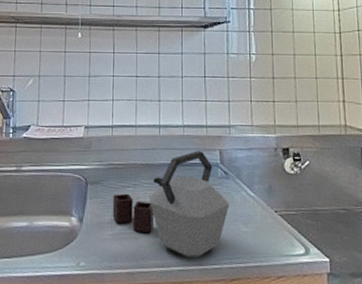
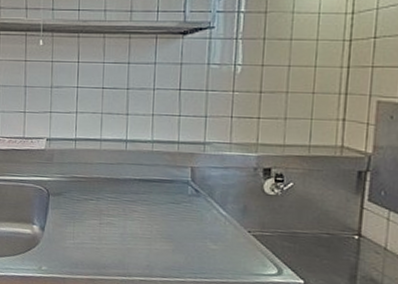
kettle: present [112,151,229,259] -> none [74,167,198,271]

